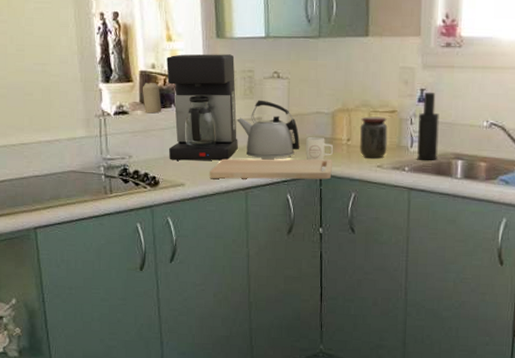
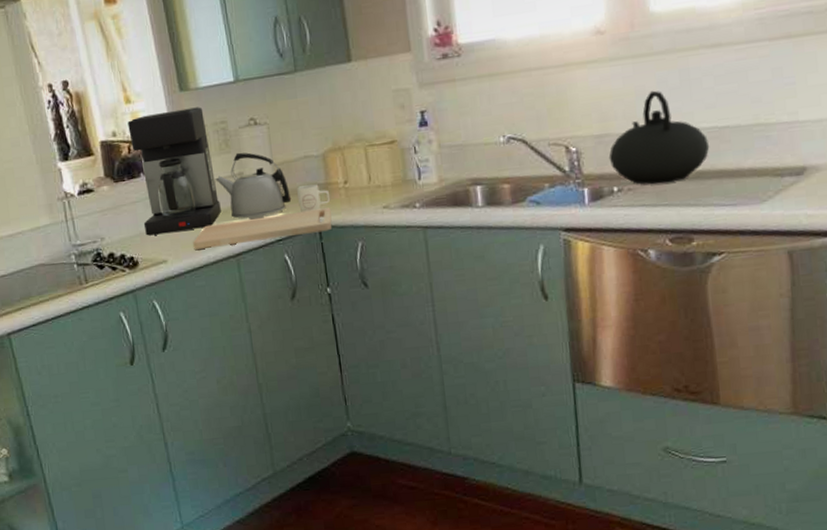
candle: present [142,82,161,114] -> none [105,151,130,188]
jar: present [359,116,388,159] -> none [356,149,392,200]
soap dispenser: present [417,91,439,160] -> none [423,112,452,193]

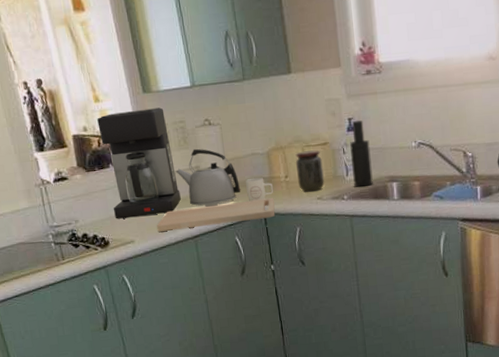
jar: none [356,149,392,200] -> present [295,150,325,192]
soap dispenser: none [423,112,452,193] -> present [350,120,373,187]

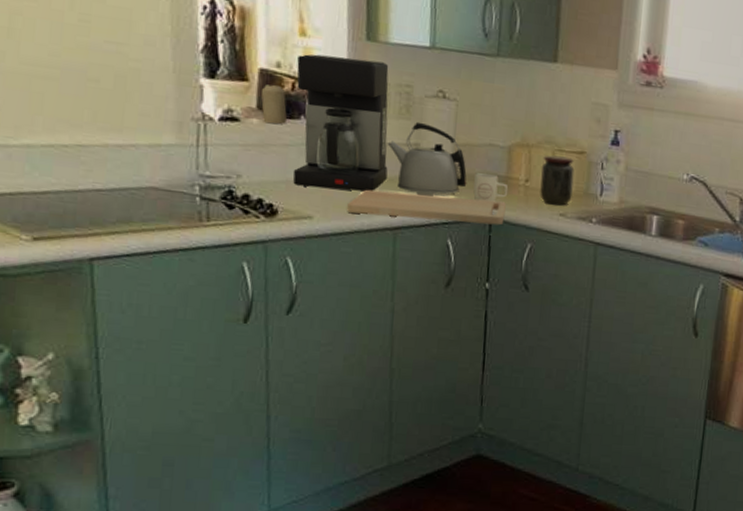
candle: none [77,144,100,177] -> present [260,84,287,125]
soap dispenser: present [350,120,373,187] -> none [607,134,635,213]

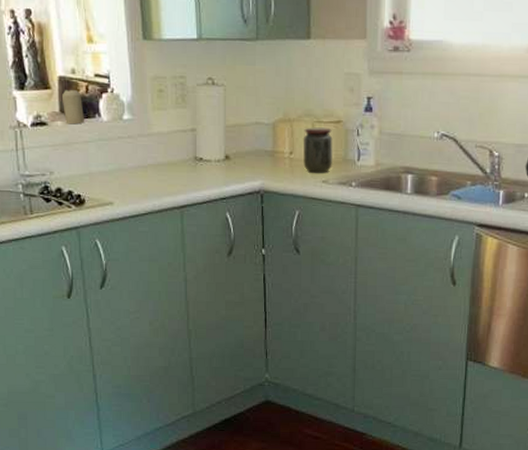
coffee maker: present [292,54,389,192] -> none [88,57,171,177]
cutting board: present [347,190,506,225] -> none [140,174,274,197]
kettle: present [387,121,467,197] -> none [168,109,239,175]
mug: present [473,173,509,202] -> none [245,149,276,176]

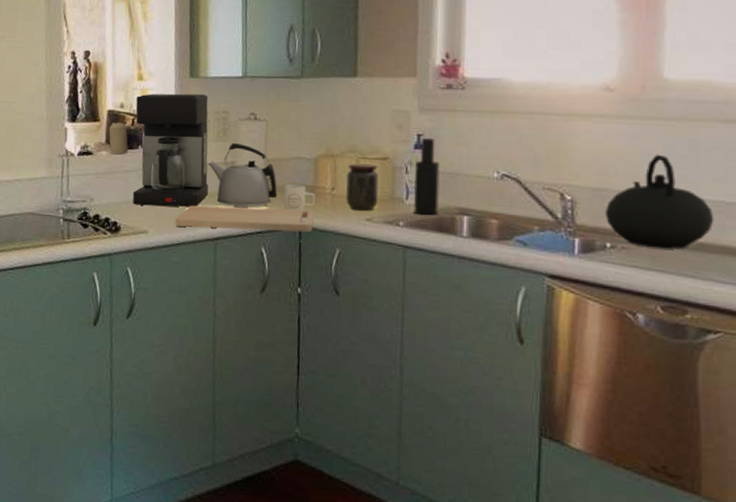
coffee maker: none [88,57,171,177] -> present [132,93,209,207]
cutting board: none [140,174,274,197] -> present [175,205,314,233]
kettle: none [168,109,239,175] -> present [207,142,278,208]
mug: none [245,149,276,176] -> present [283,184,316,211]
soap dispenser: none [365,100,388,175] -> present [414,137,440,215]

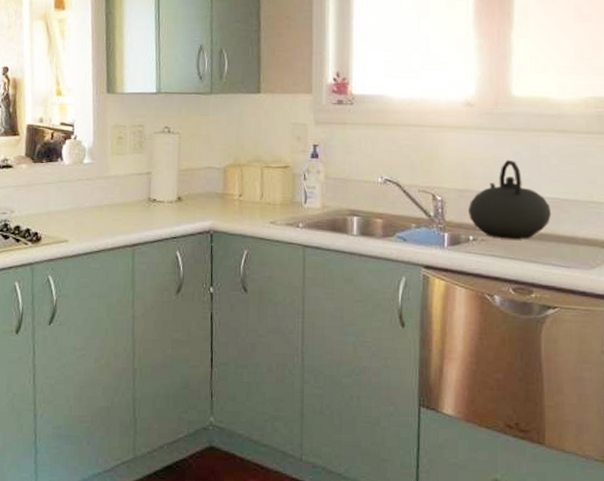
candle: present [108,122,128,155] -> none [28,136,48,167]
coffee maker: present [132,93,209,207] -> none [52,108,126,216]
cutting board: present [175,205,314,233] -> none [95,214,224,236]
kettle: present [207,142,278,208] -> none [125,154,191,216]
mug: present [283,184,316,211] -> none [196,192,226,216]
jar: present [346,163,379,211] -> none [252,171,281,215]
soap dispenser: present [414,137,440,215] -> none [311,147,333,217]

